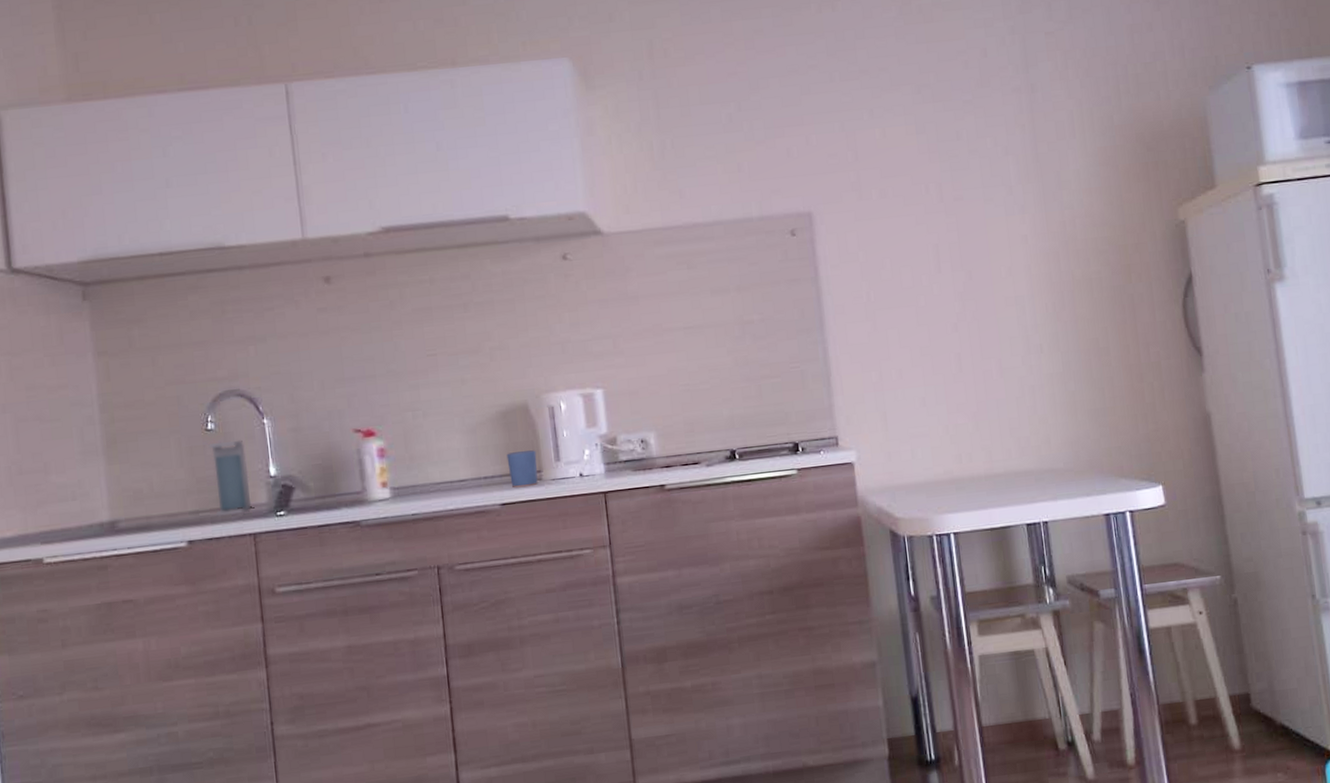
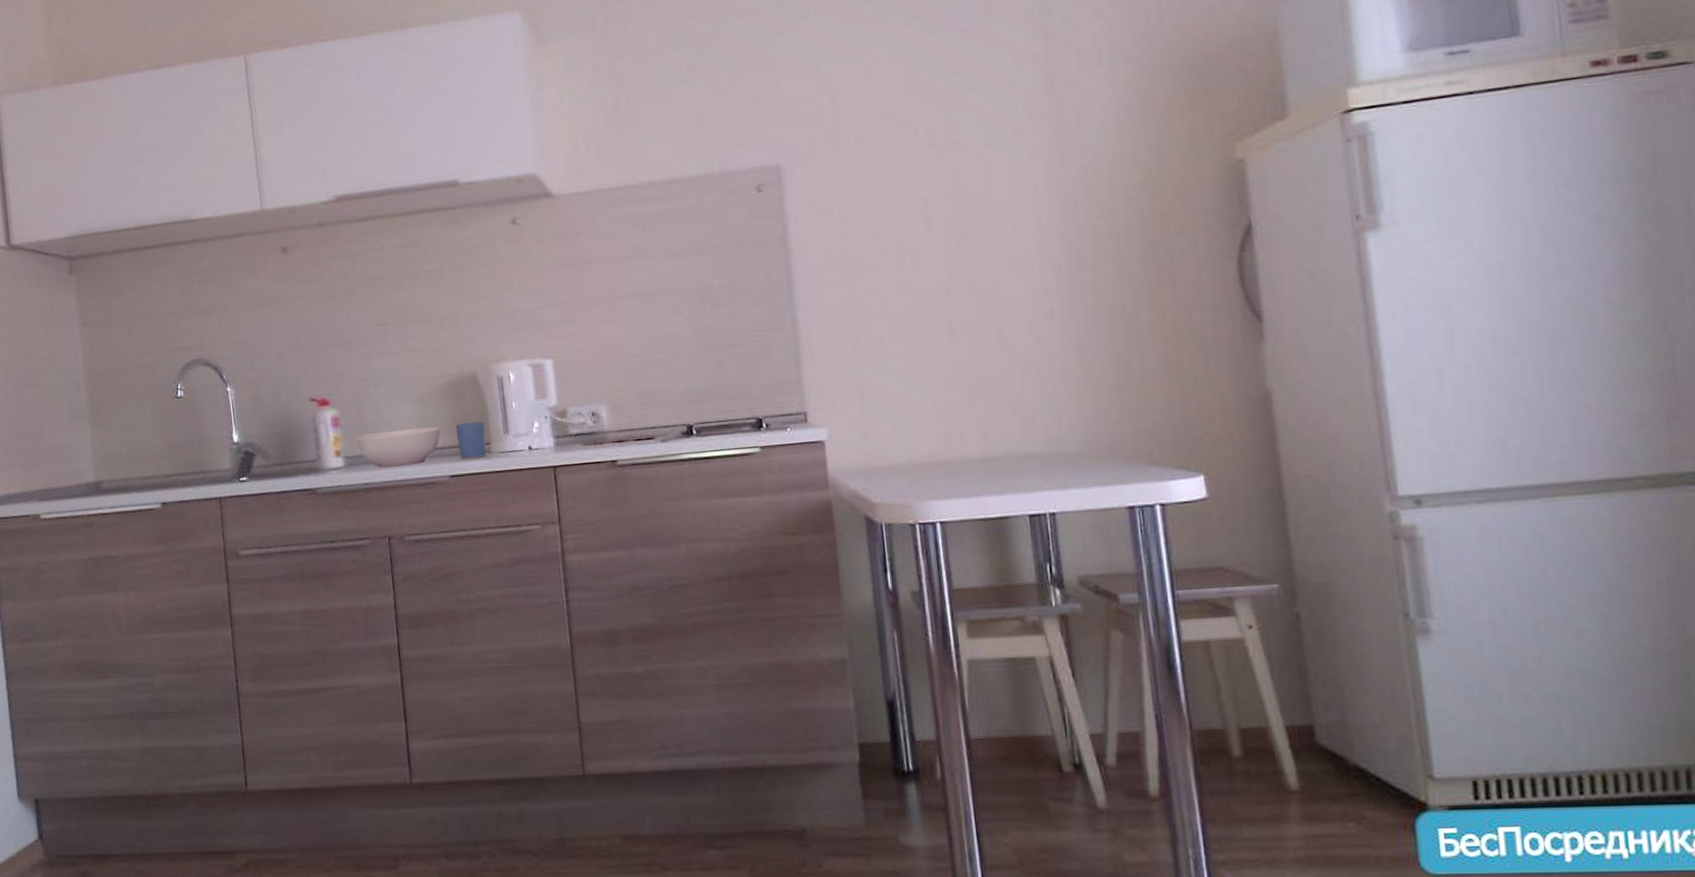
soap dispenser: present [208,439,251,517] -> none [178,407,217,480]
bowl: none [402,455,491,498] -> present [354,426,441,468]

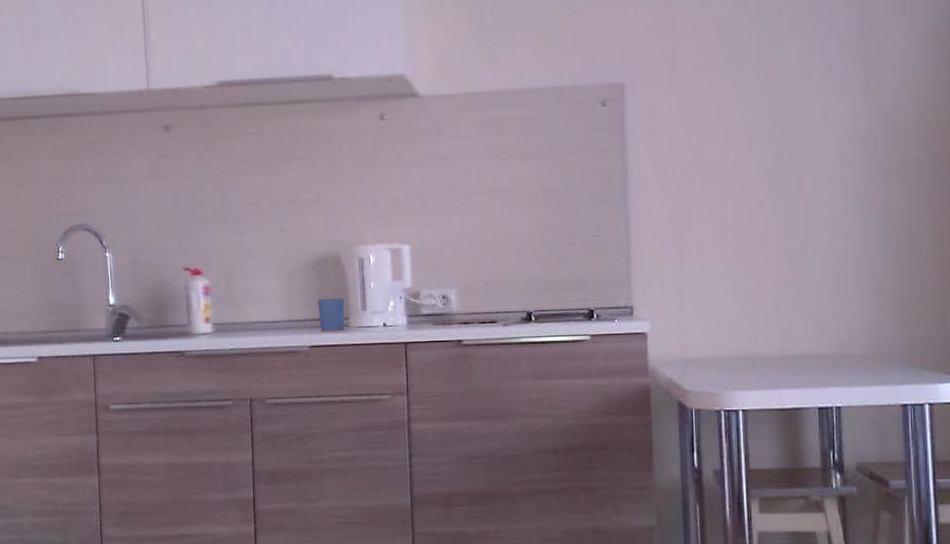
bowl: present [354,426,441,468] -> none [223,300,304,335]

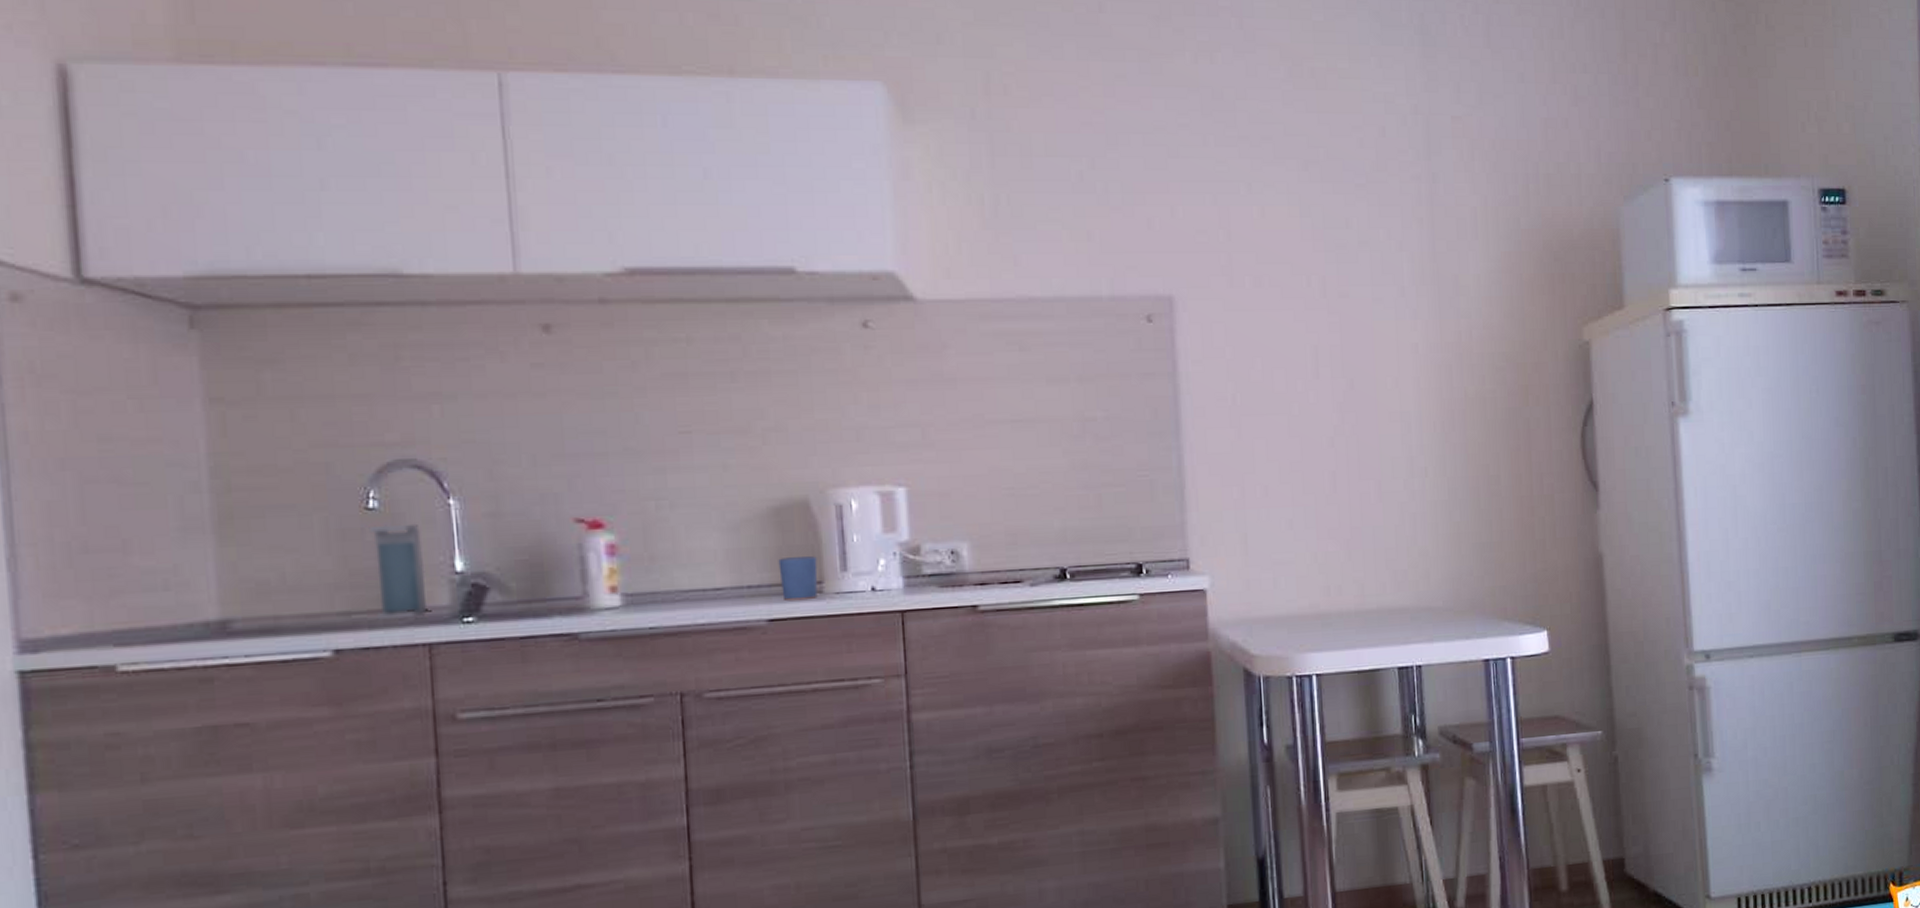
soap dispenser: none [59,270,92,337] -> present [368,523,426,620]

